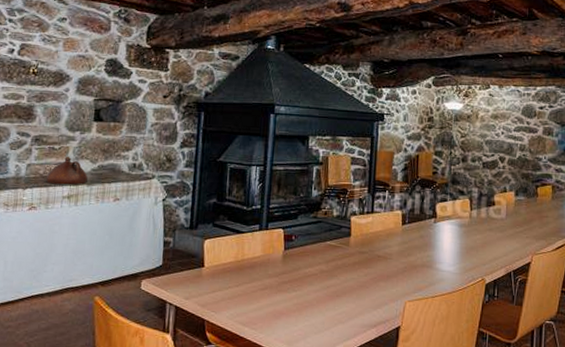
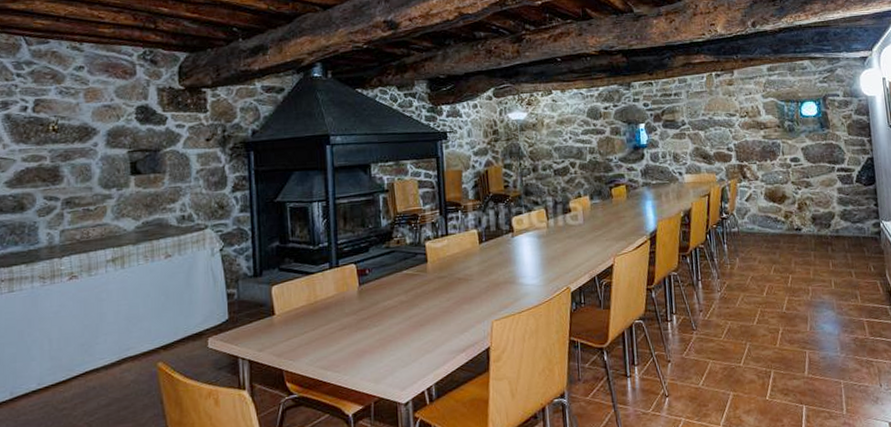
ceramic jug: present [46,156,88,185] -> none [85,216,132,249]

